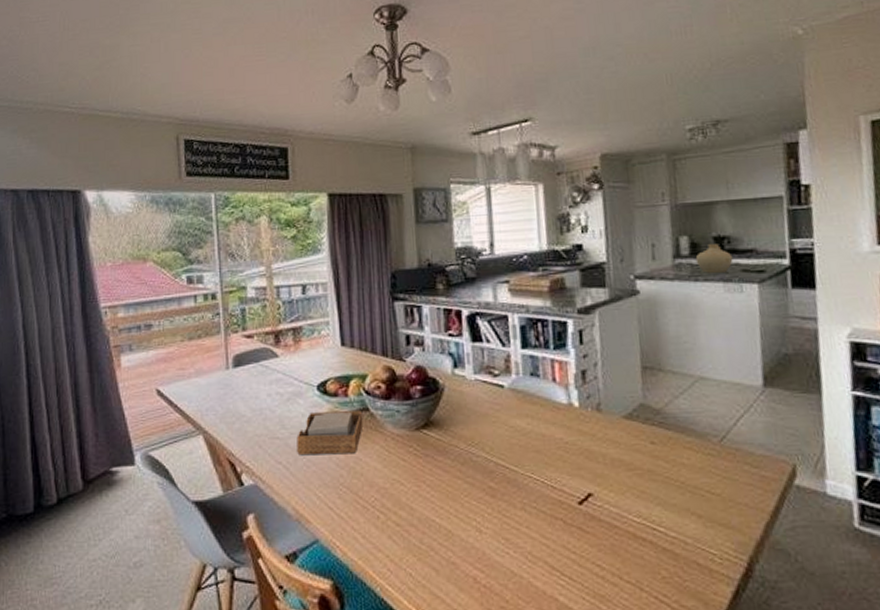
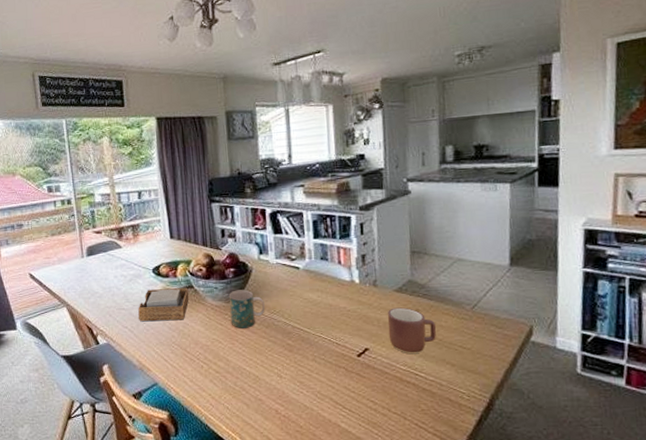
mug: none [414,414,460,466] -> present [228,289,265,328]
mug: none [614,439,677,502] -> present [387,307,436,355]
ceramic jug: present [695,244,733,274] -> none [458,151,490,176]

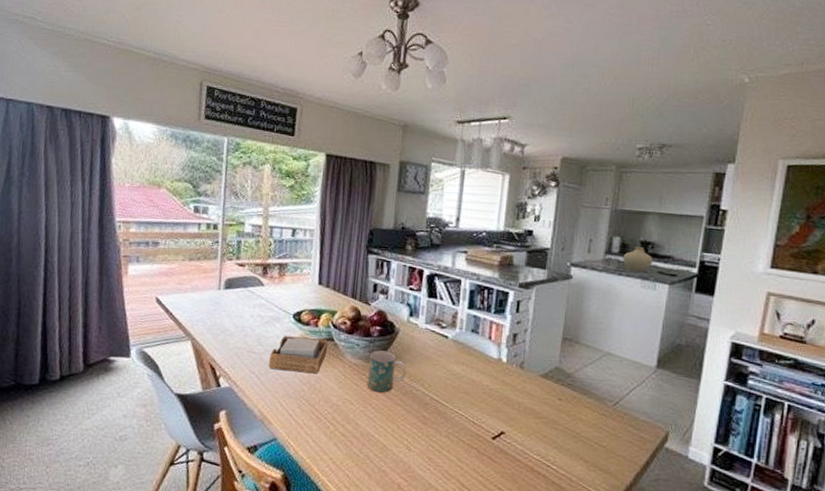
mug: present [387,307,436,355] -> none [527,393,575,445]
ceramic jug: none [458,151,490,176] -> present [622,247,653,273]

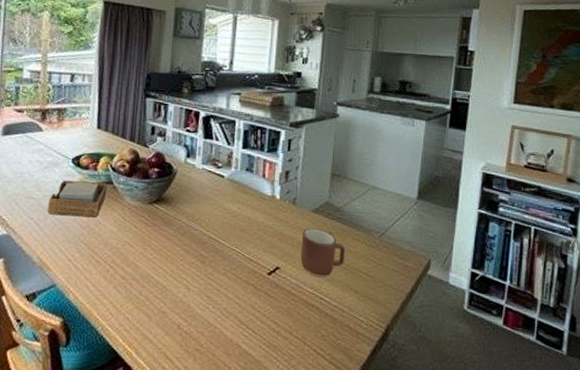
mug: present [367,350,406,393] -> none [146,192,184,234]
mug: none [527,393,575,445] -> present [300,228,345,278]
ceramic jug: present [622,247,653,273] -> none [384,86,411,110]

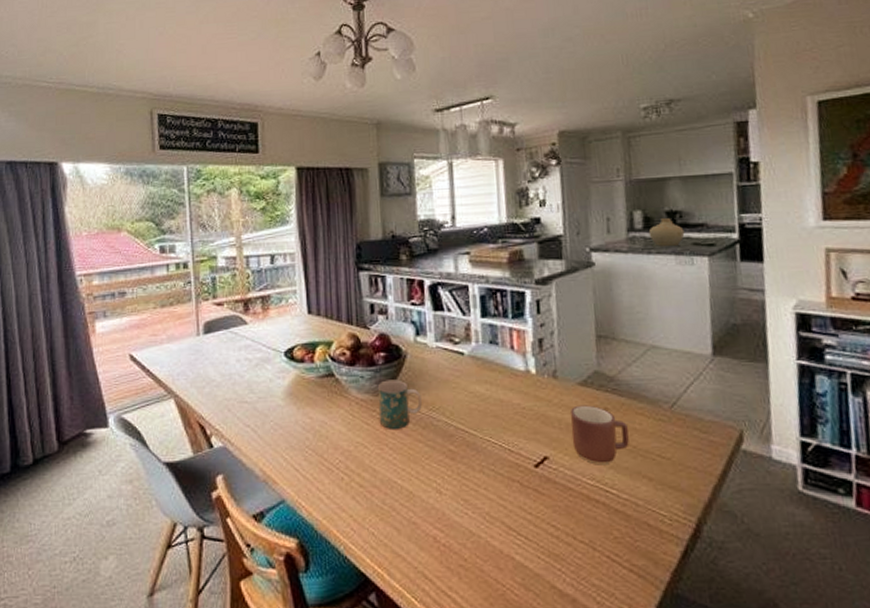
napkin holder: present [48,180,107,218] -> none [264,376,329,419]
mug: none [146,192,184,234] -> present [377,379,422,429]
ceramic jug: none [384,86,411,110] -> present [648,218,685,247]

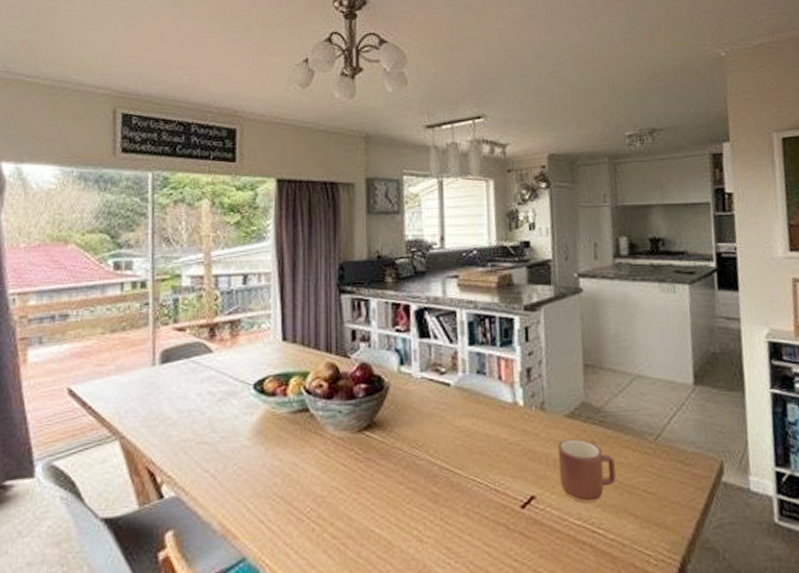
mug: present [377,379,422,429] -> none [356,414,404,471]
ceramic jug: present [648,218,685,247] -> none [633,245,667,274]

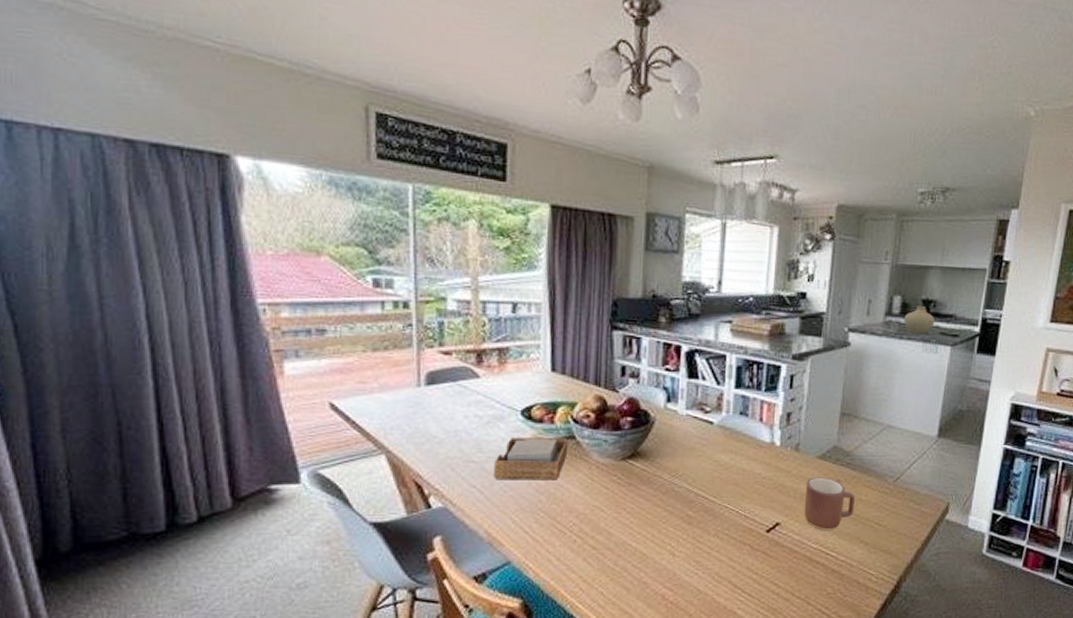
napkin holder: none [227,411,302,462] -> present [494,438,569,480]
ceramic jug: none [633,245,667,274] -> present [903,306,935,335]

